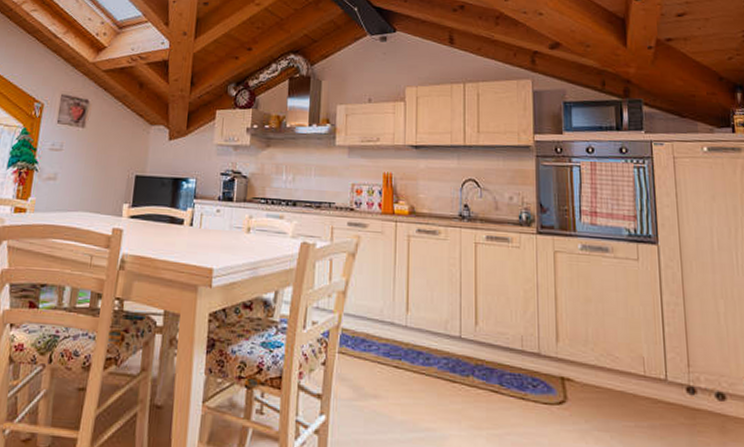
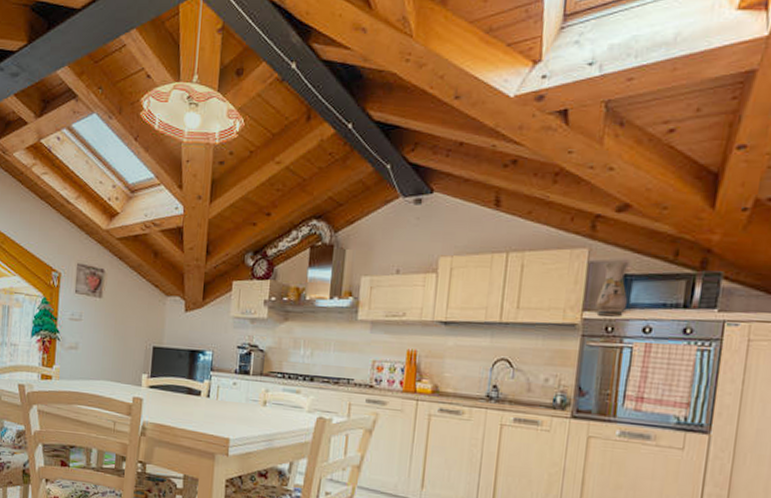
vase: none [544,91,569,140] -> present [595,262,629,318]

